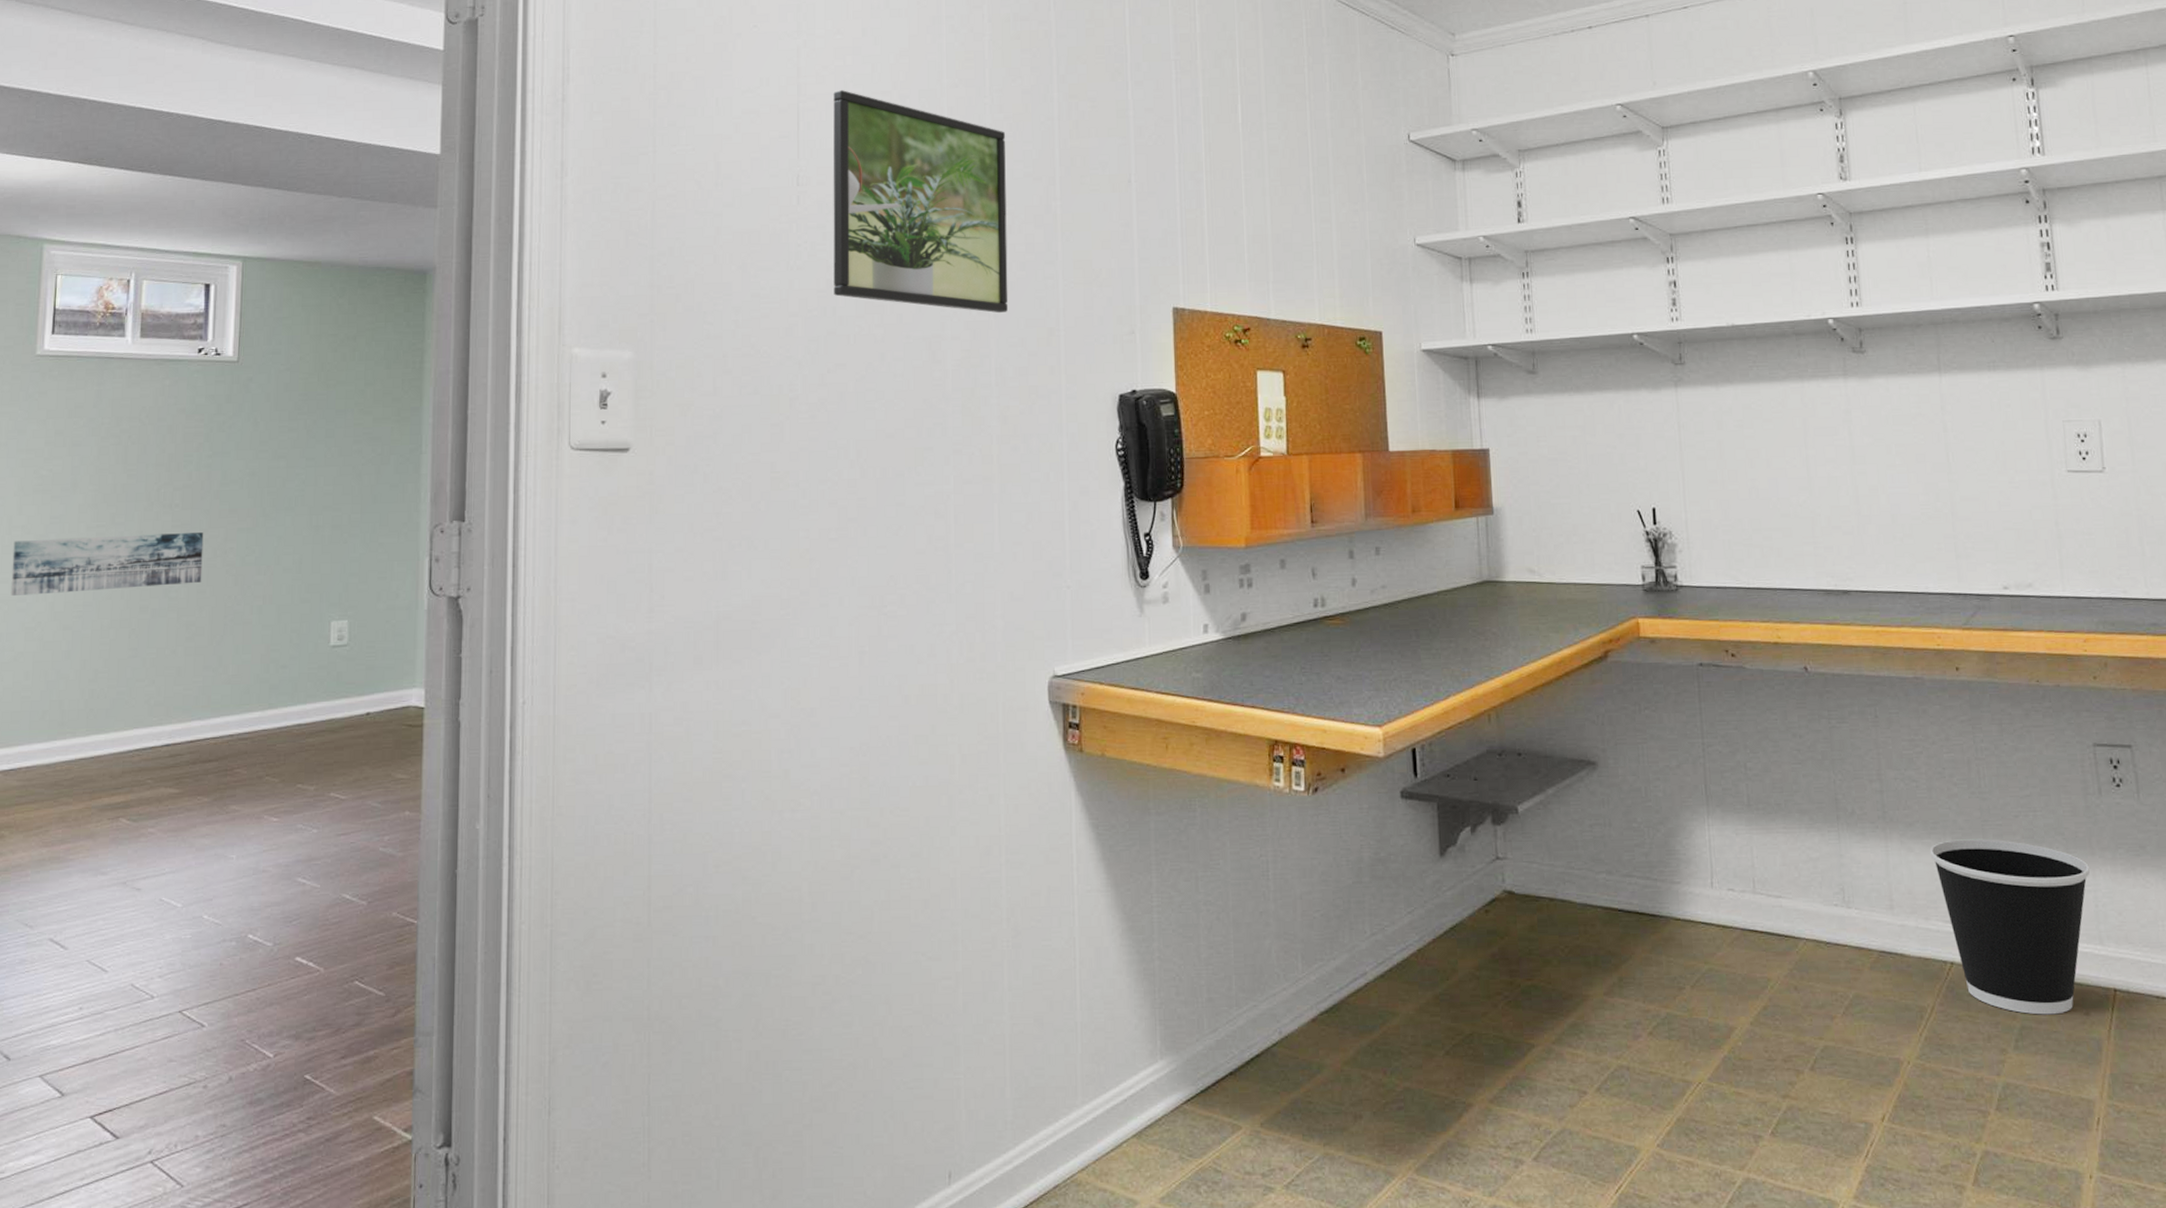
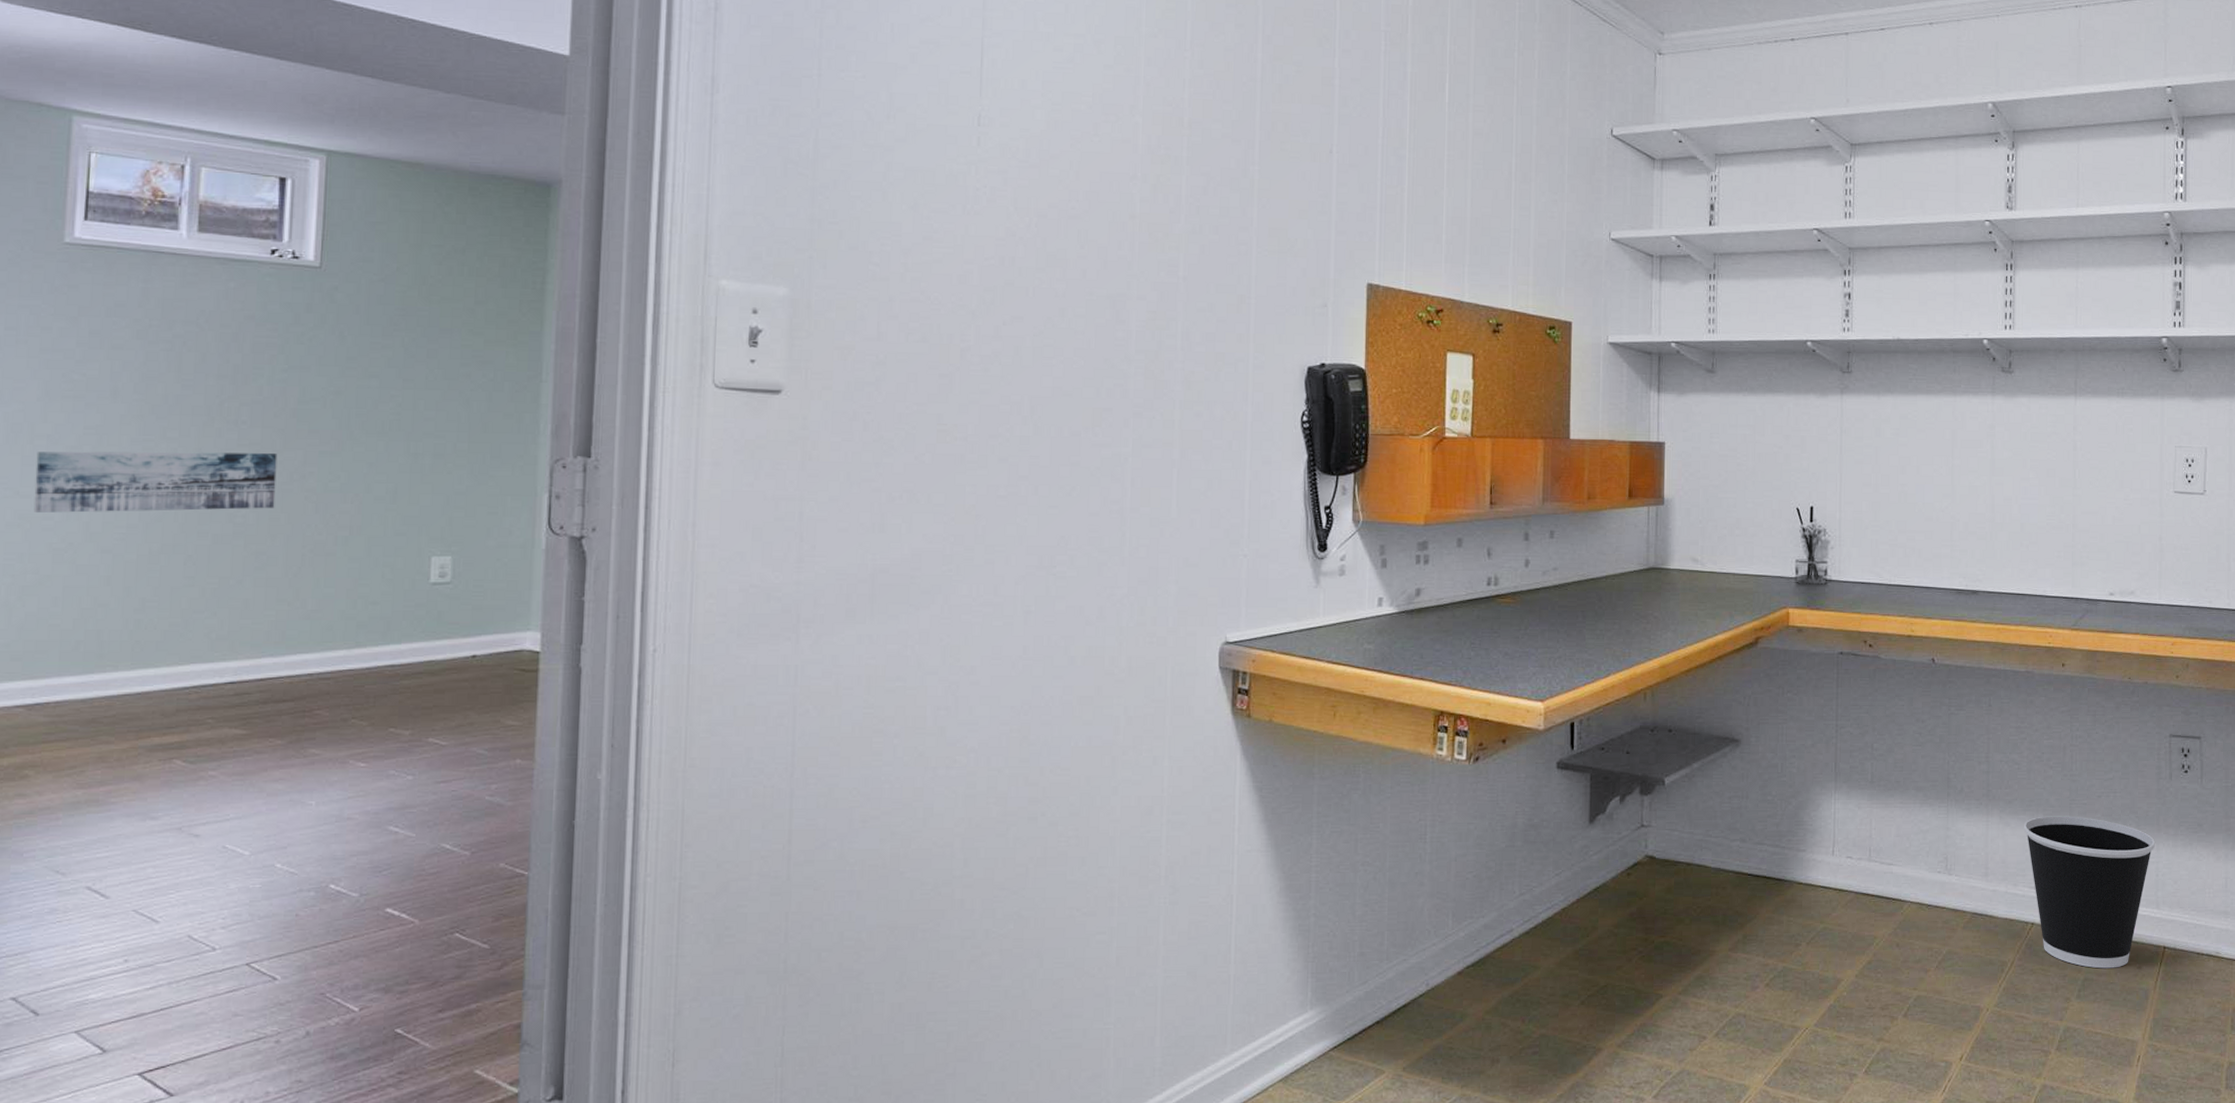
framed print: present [833,90,1008,314] -> none [1013,28,1204,277]

